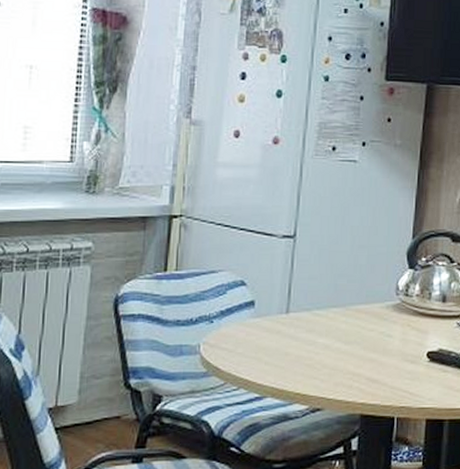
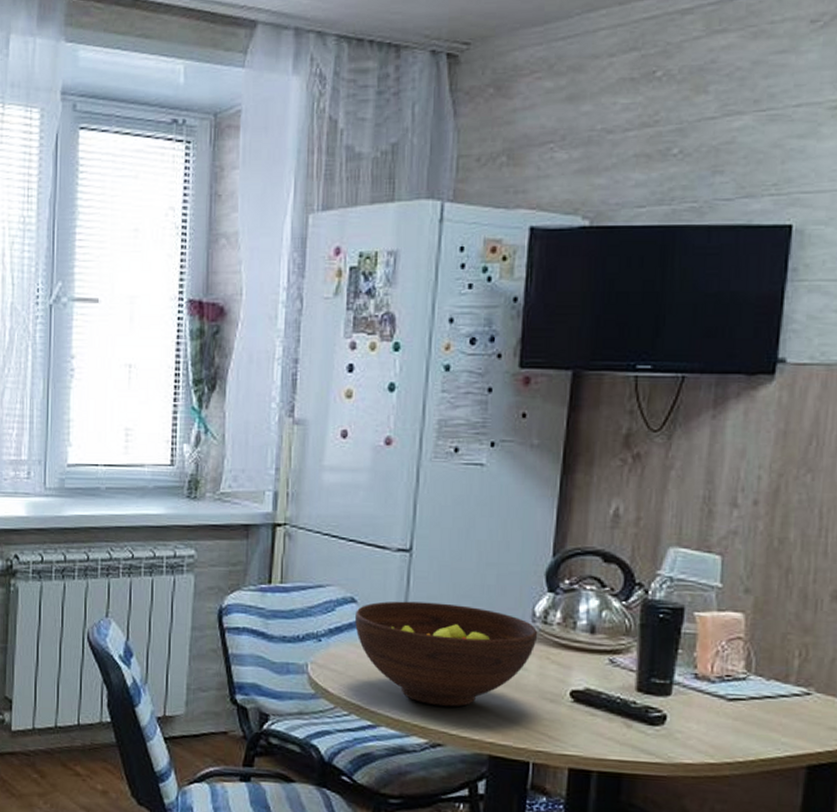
fruit bowl: none [244,282,401,375] -> present [355,601,538,707]

